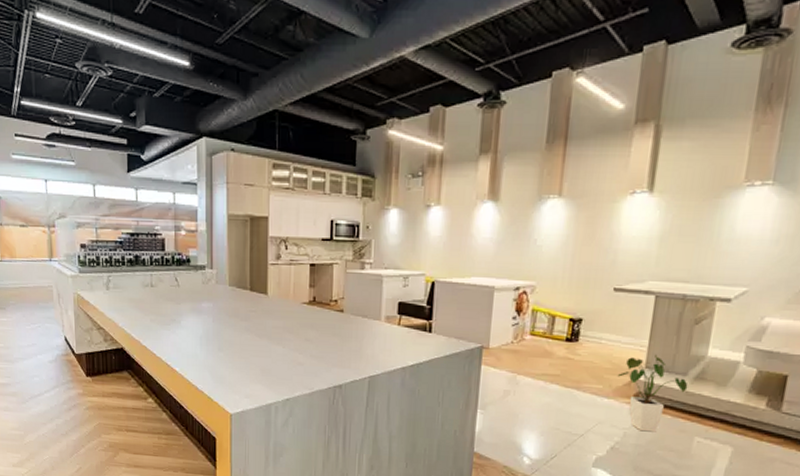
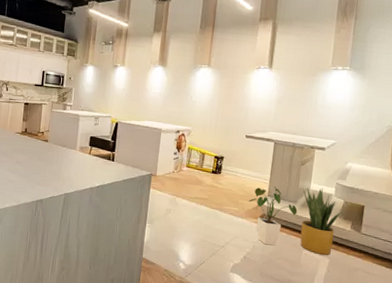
planter: none [691,354,755,442] -> present [300,187,343,255]

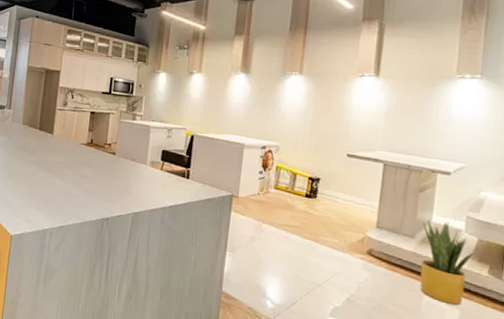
house plant: present [248,186,298,246] -> none [351,216,416,289]

